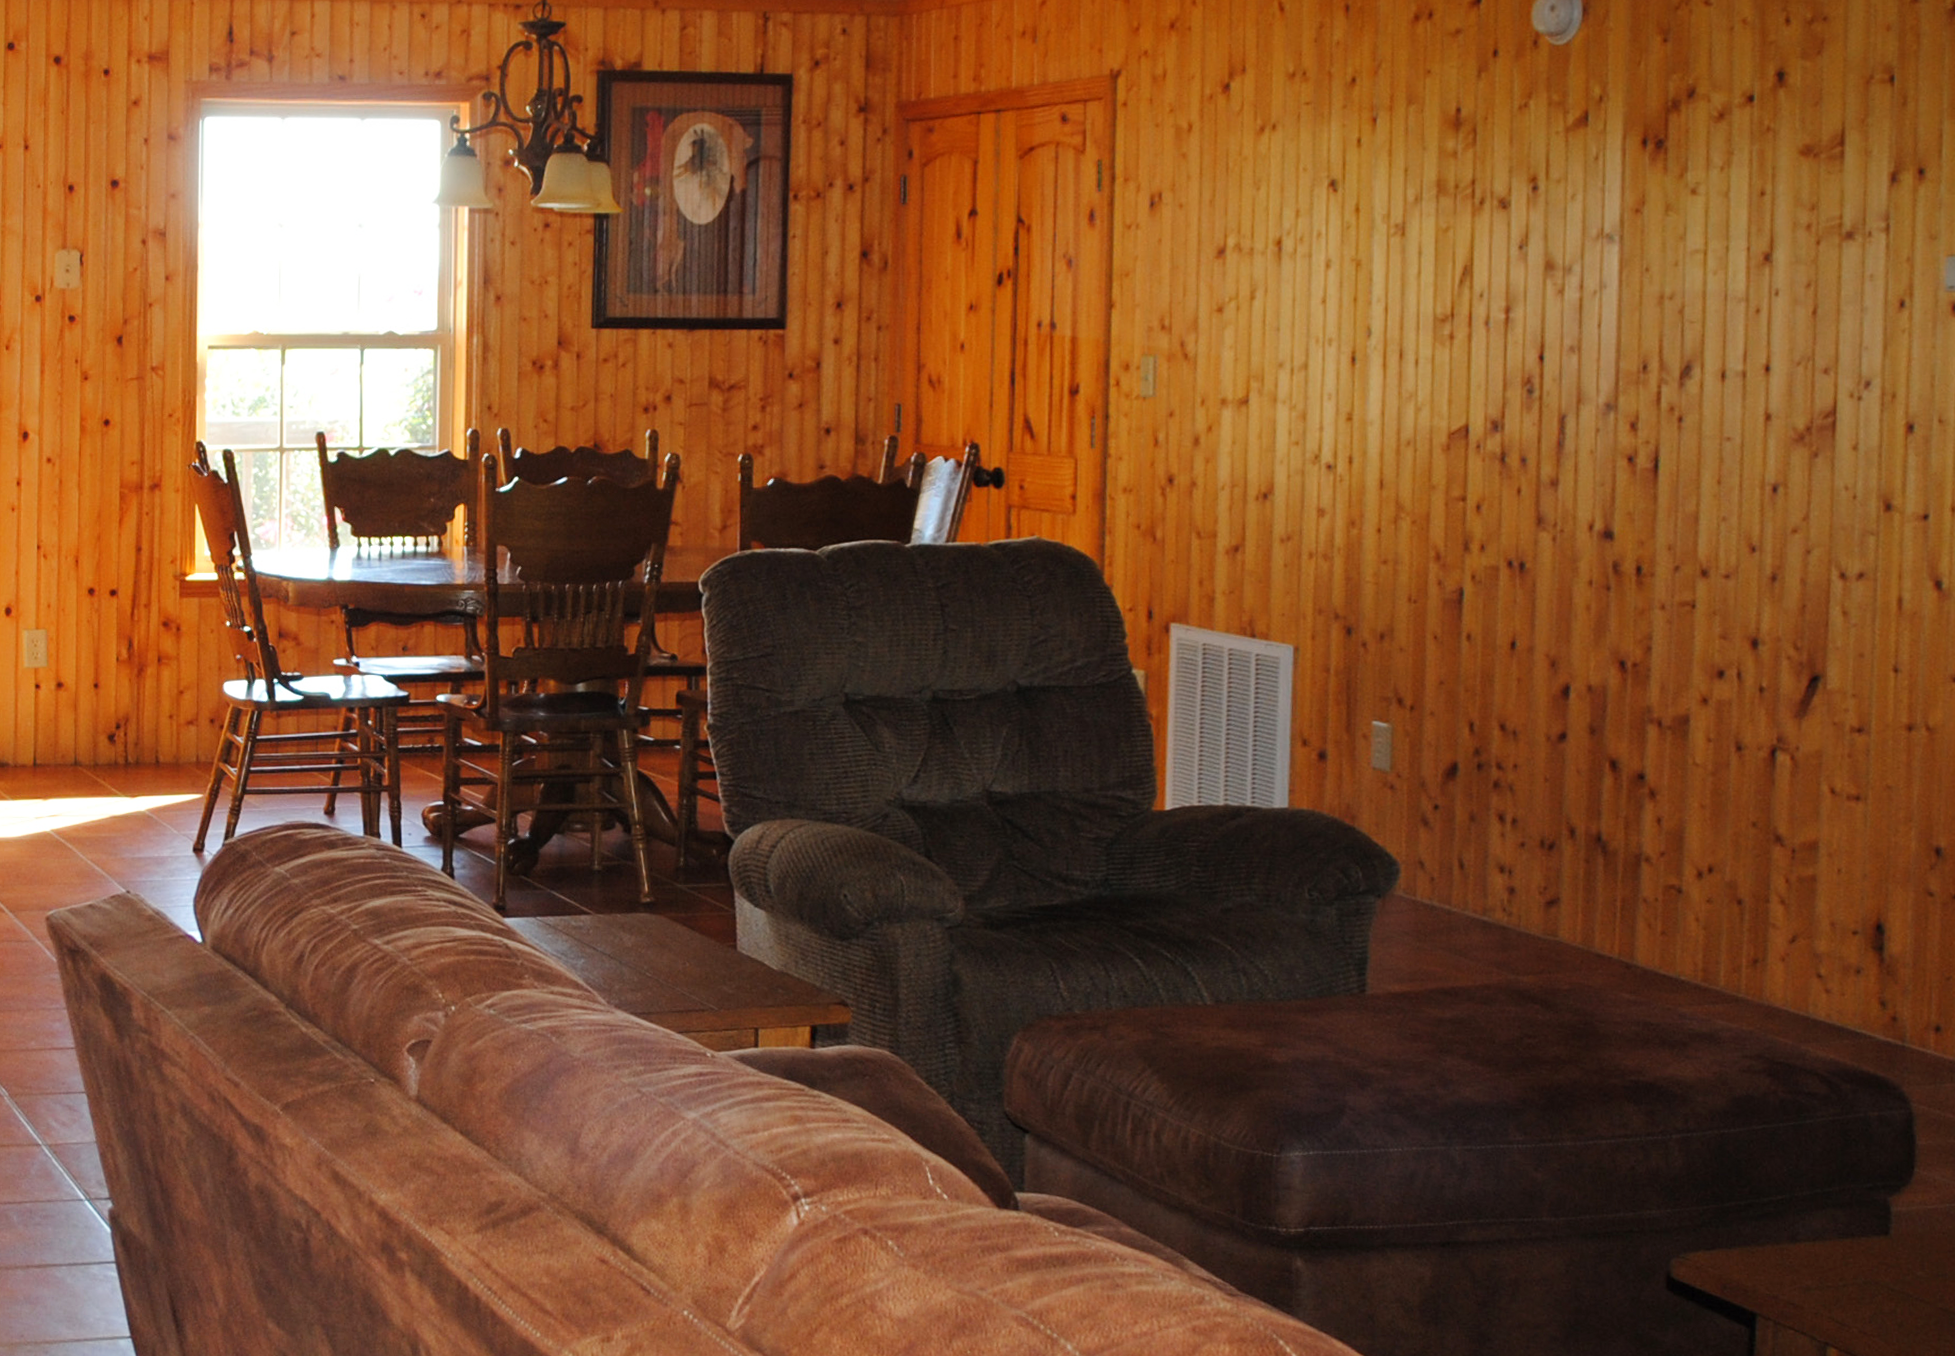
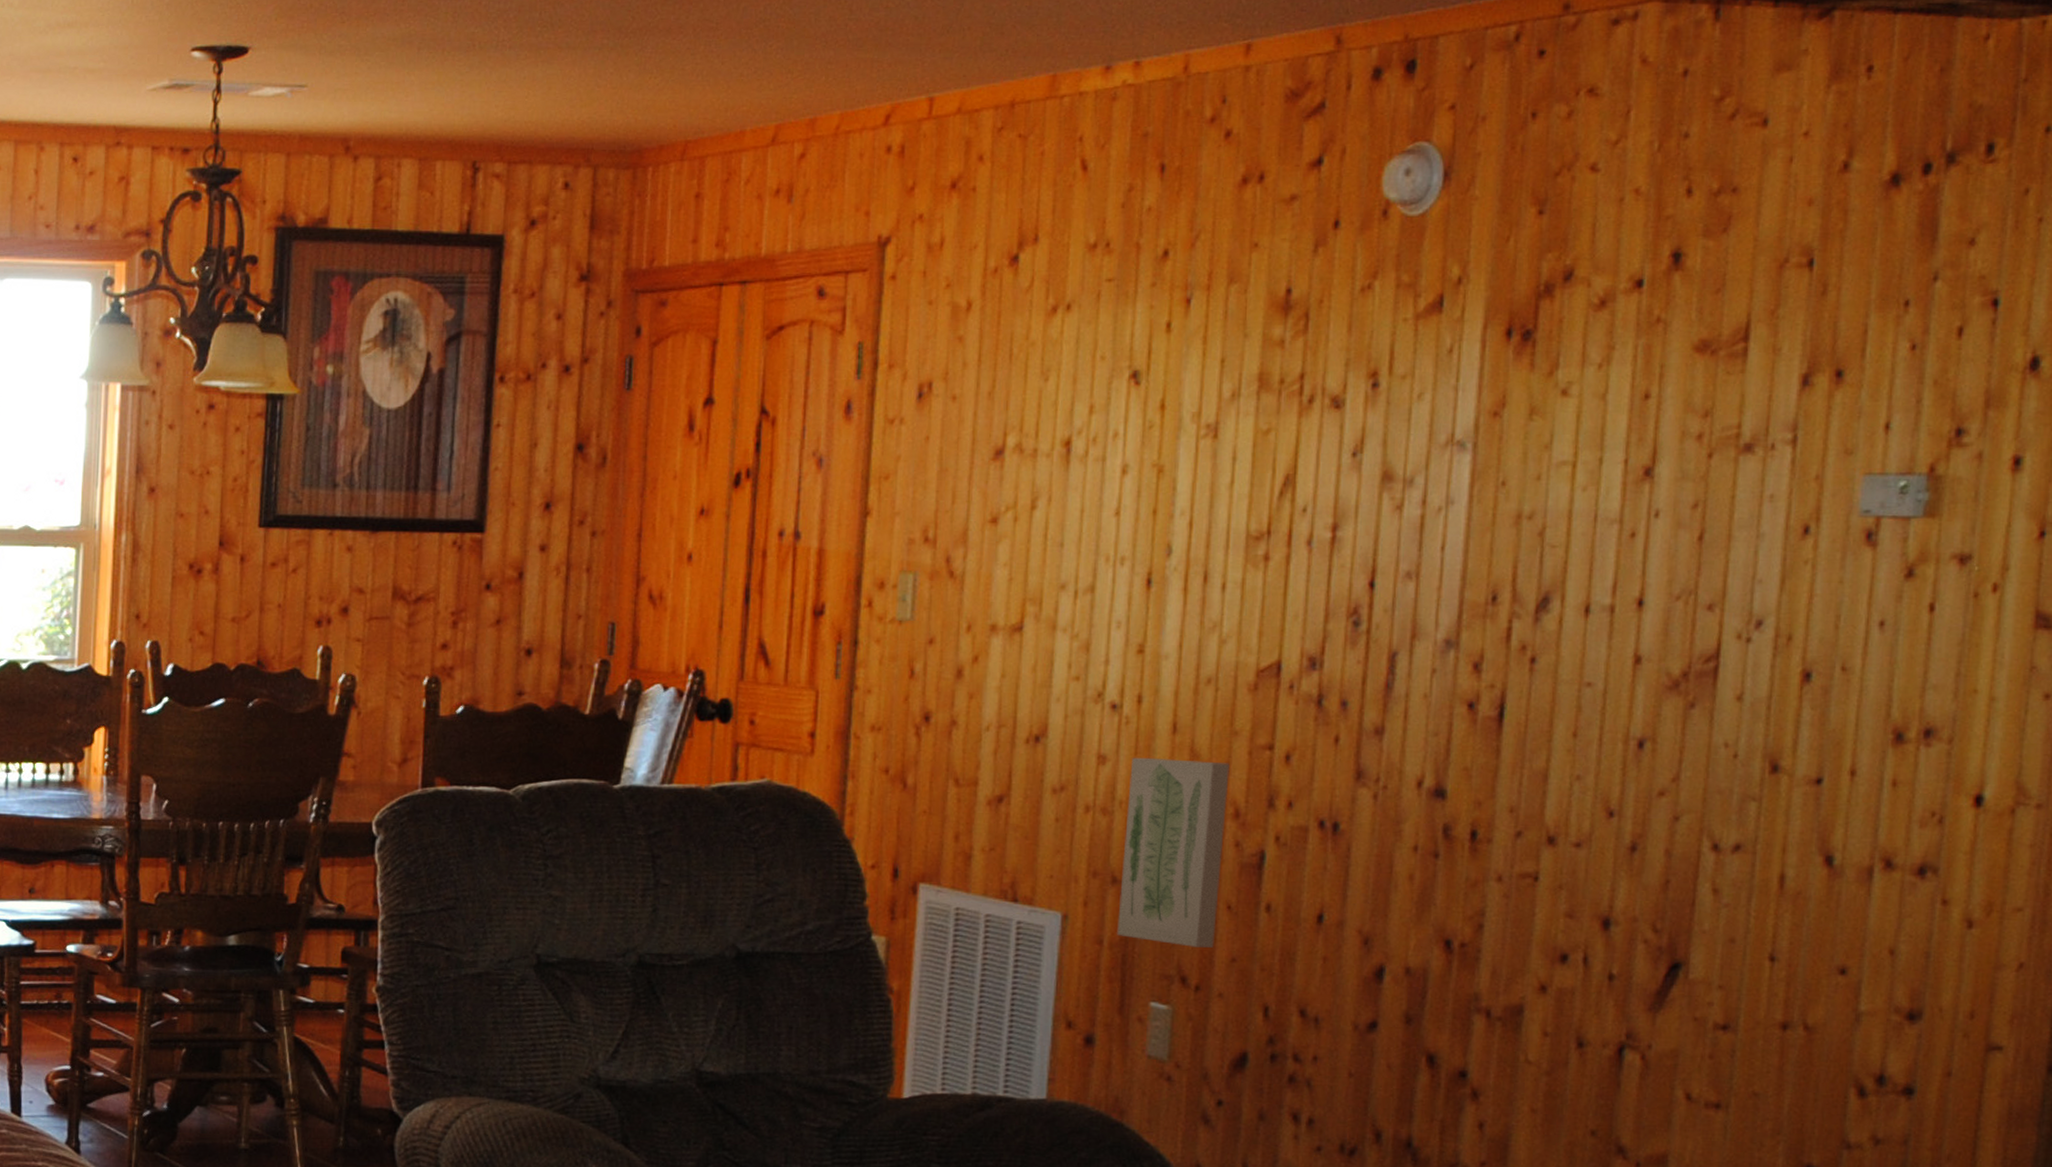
wall art: none [1341,510,1430,673] -> present [1117,757,1230,948]

